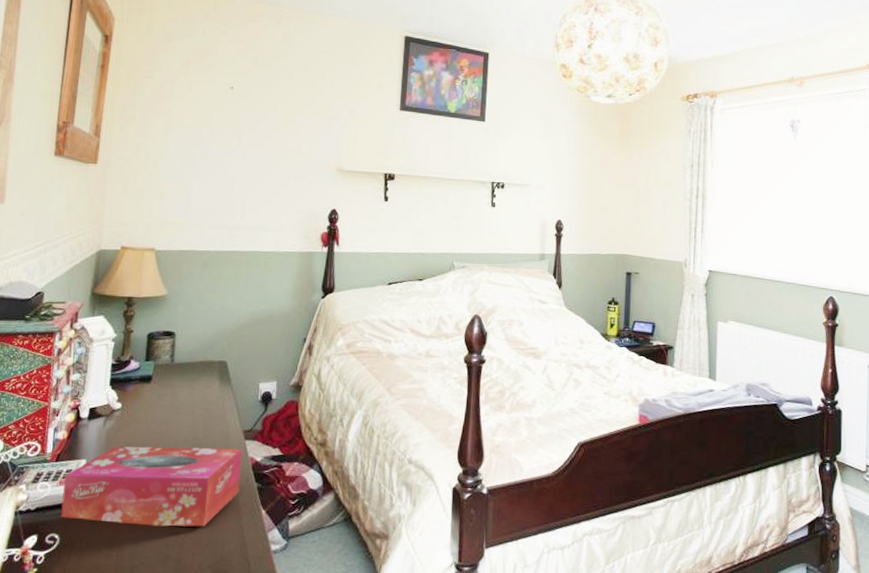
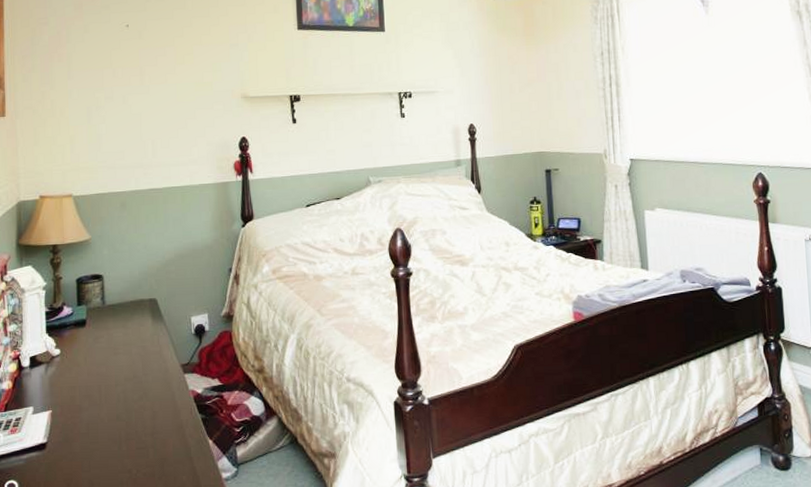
tissue box: present [61,446,243,527] -> none [15,383,184,465]

